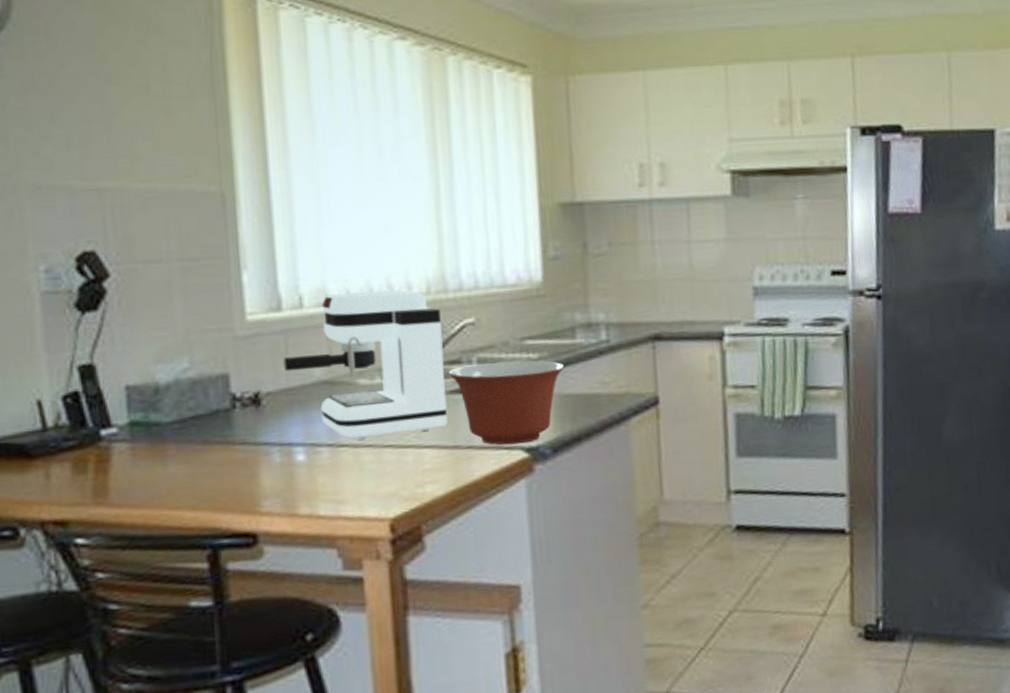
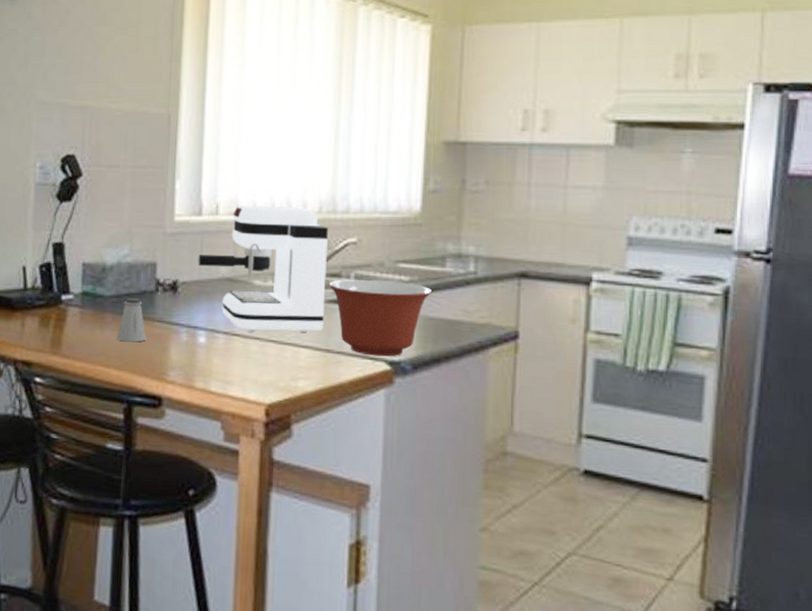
saltshaker: none [186,420,226,475] -> present [116,298,146,343]

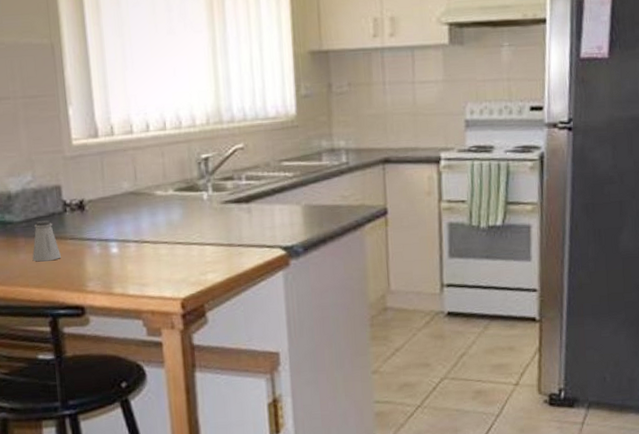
coffee maker: present [198,204,328,334] -> none [100,121,223,238]
mixing bowl: present [328,279,433,357] -> none [223,178,314,245]

